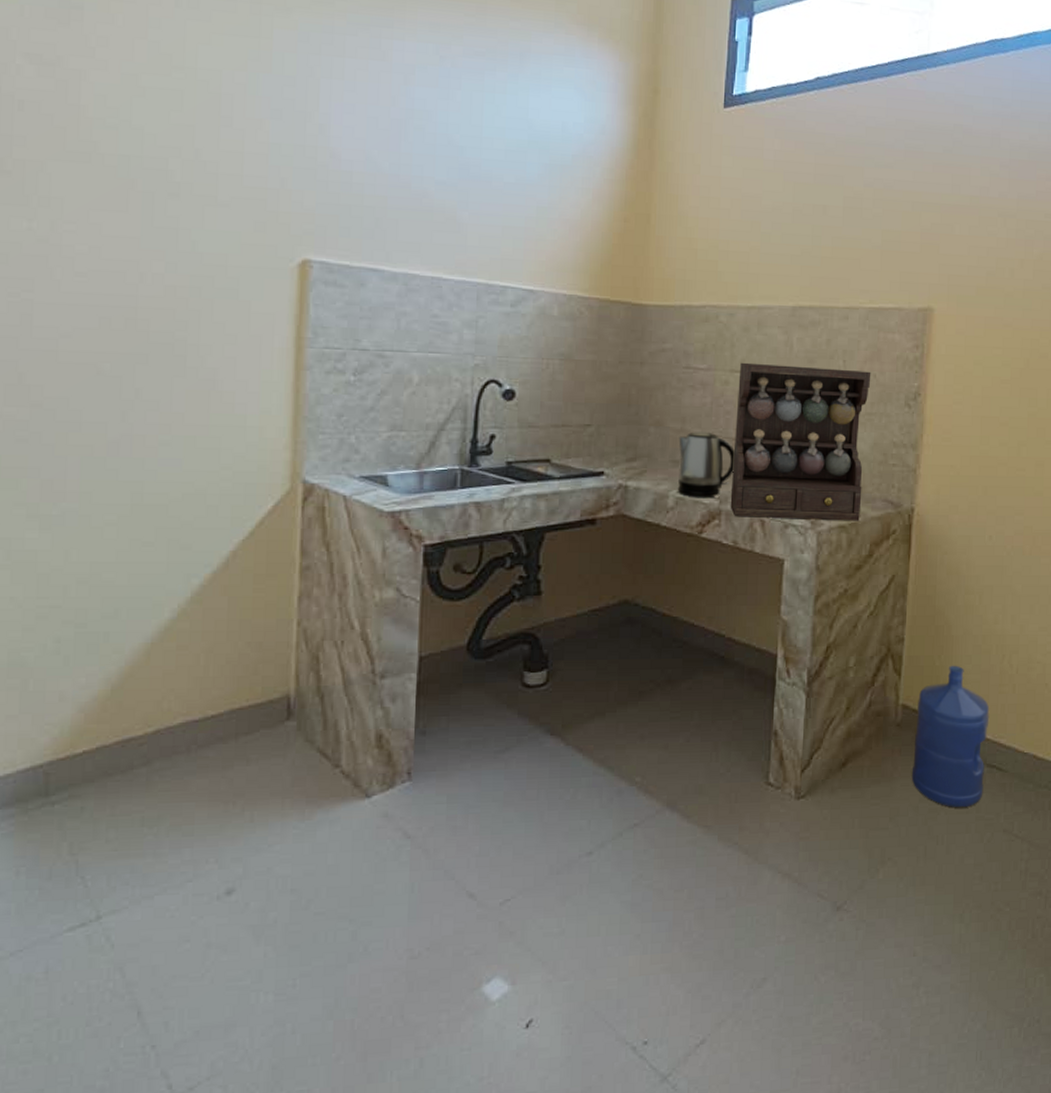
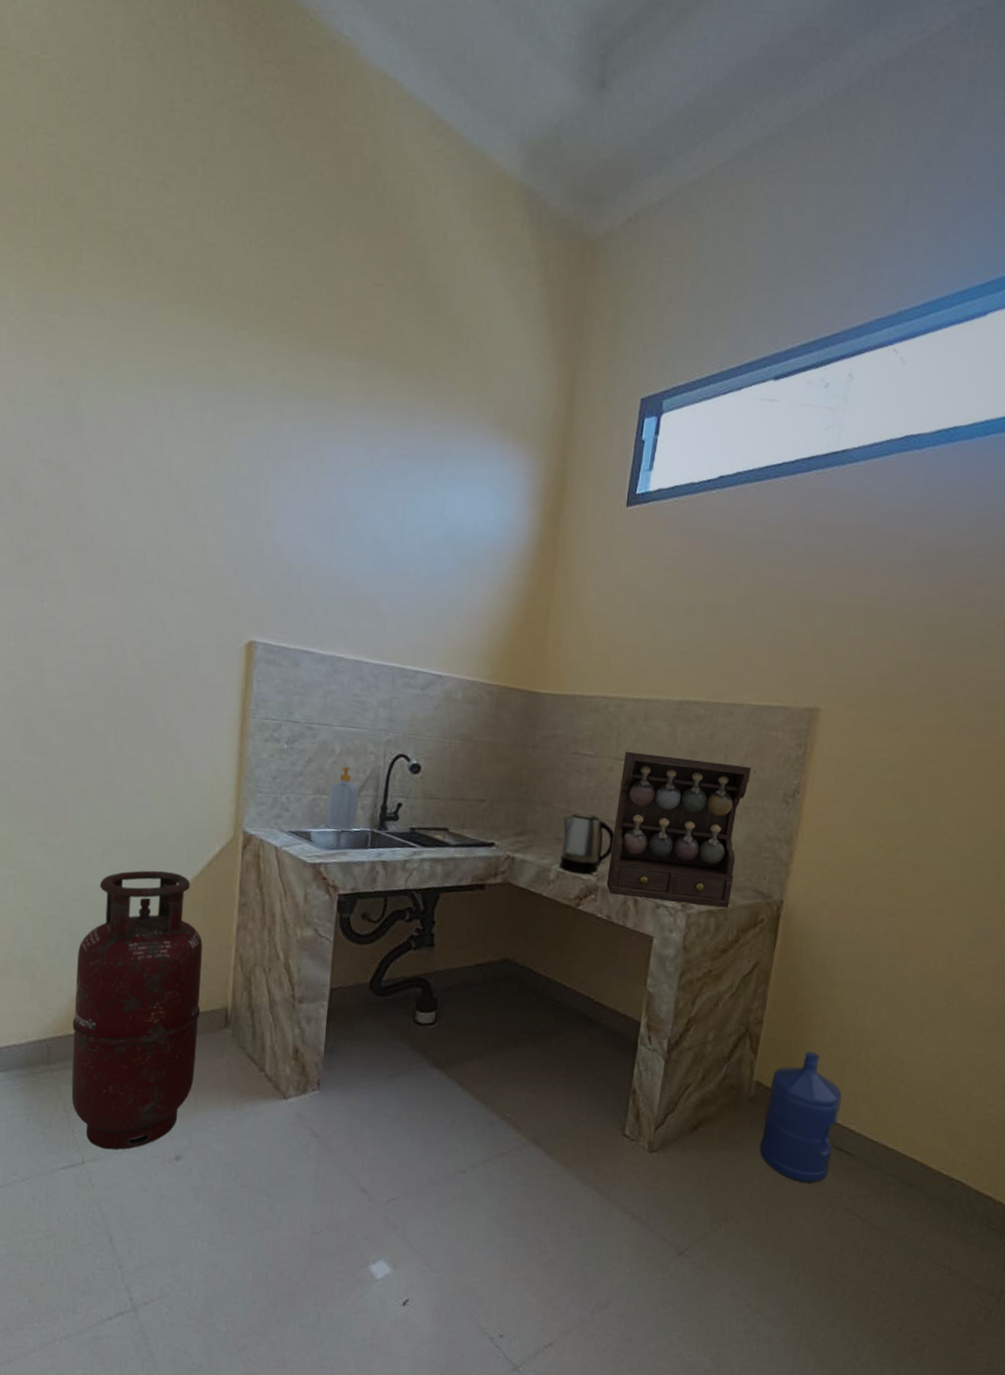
gas cylinder: none [80,536,255,896] -> present [71,870,203,1150]
soap bottle: none [405,397,445,472] -> present [326,766,360,832]

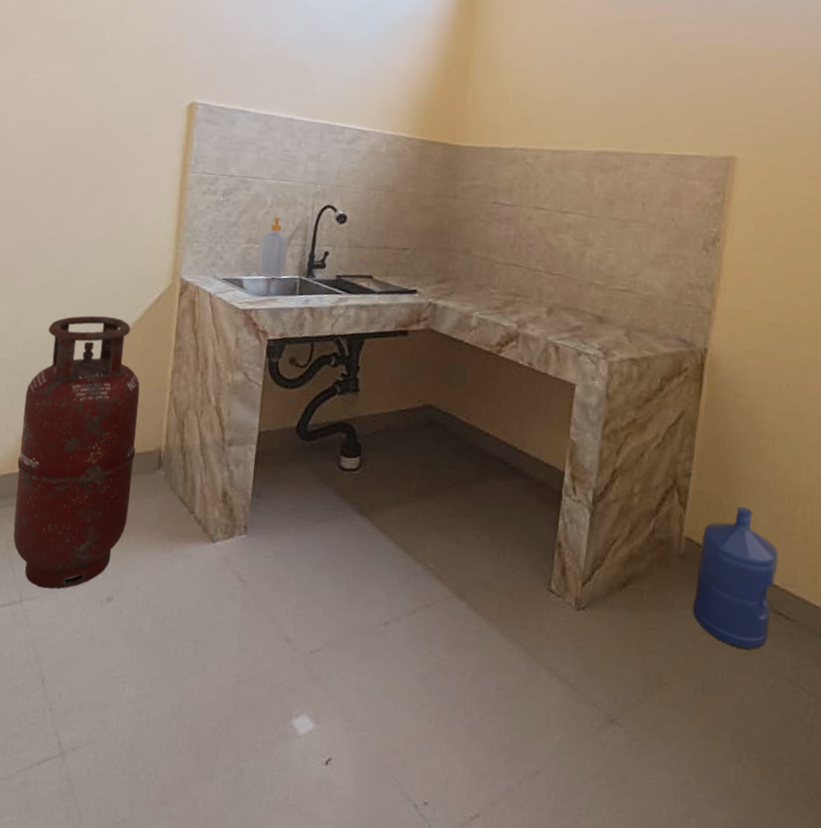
kettle: present [560,812,614,874] -> none [481,260,534,321]
spice rack: present [606,751,752,908] -> none [527,200,670,356]

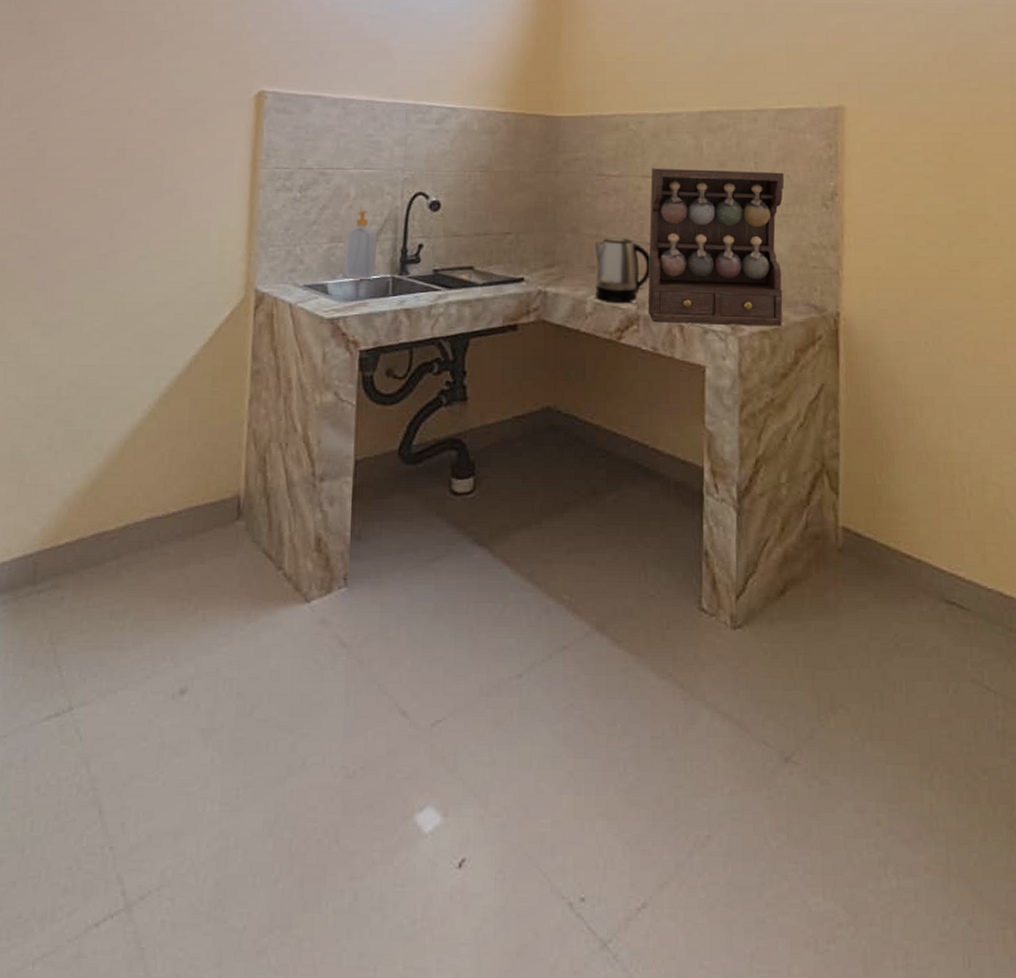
gas cylinder: present [13,315,140,589] -> none [59,342,212,688]
kettle: none [481,260,534,321] -> present [594,237,650,302]
spice rack: none [527,200,670,356] -> present [648,168,785,327]
water jug: present [692,506,779,650] -> none [858,484,944,650]

